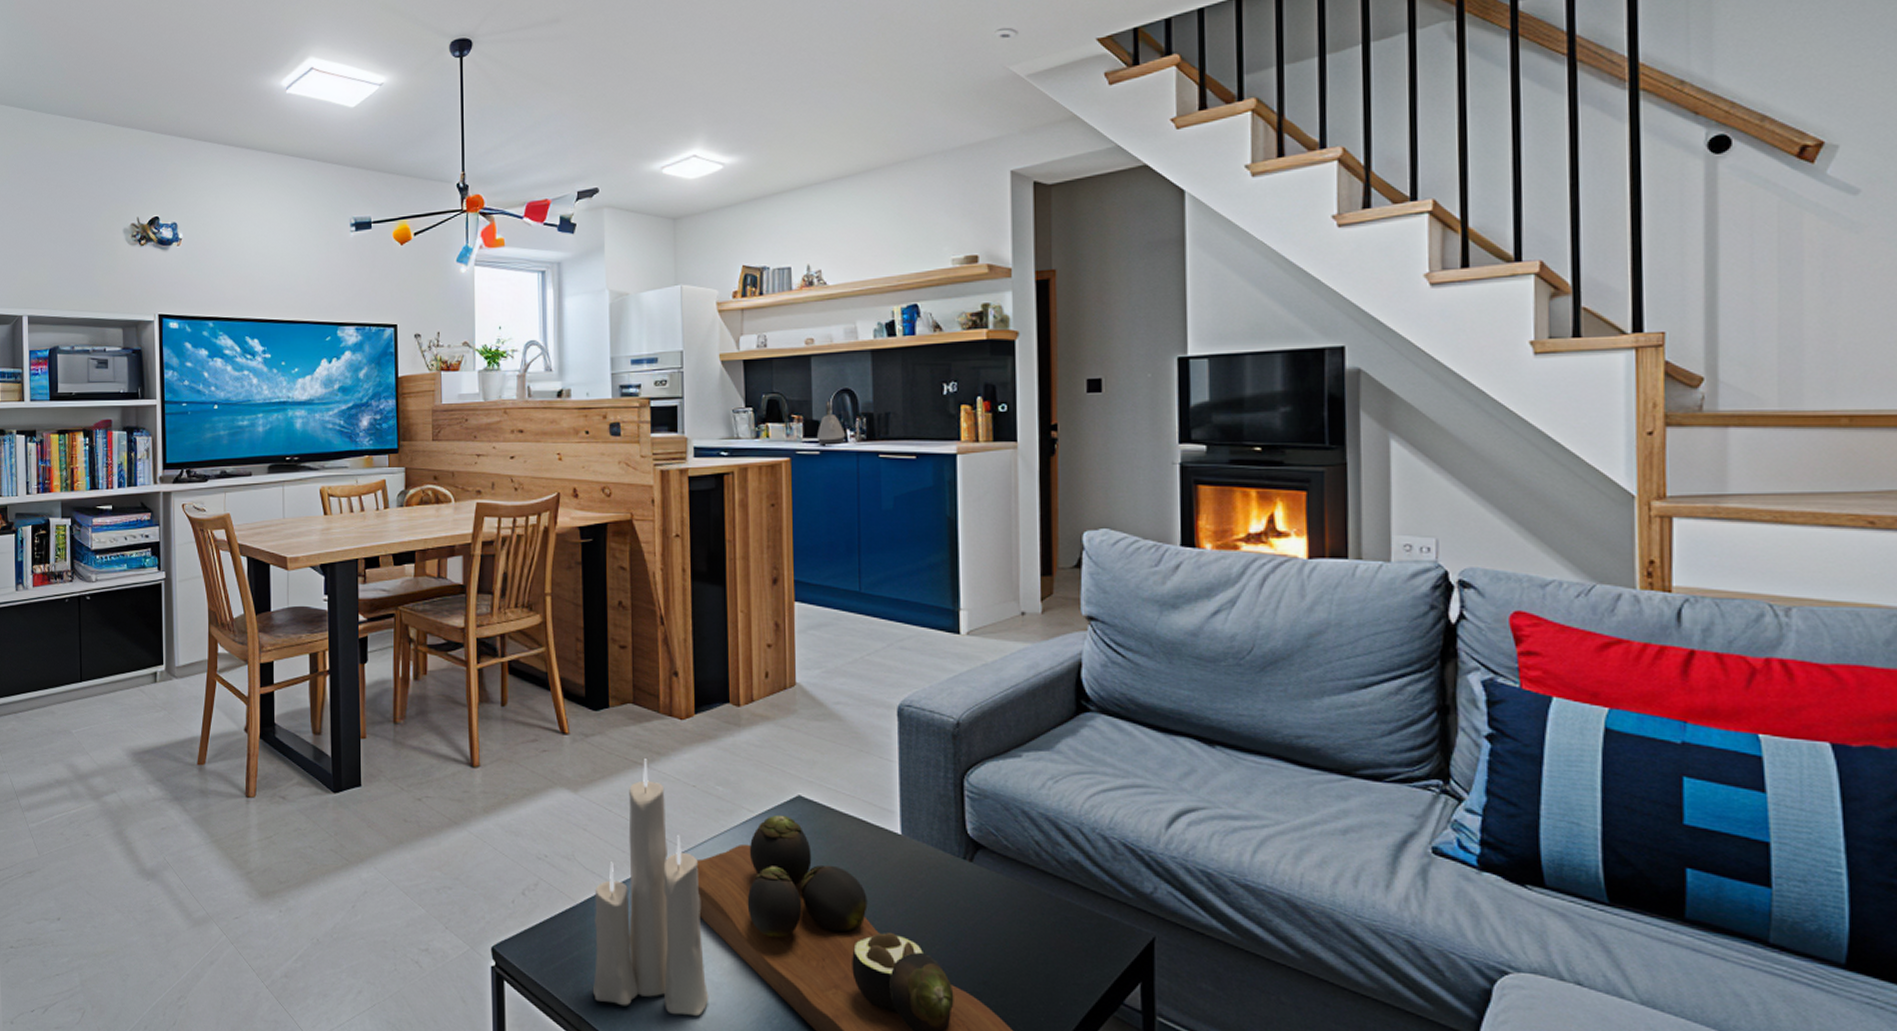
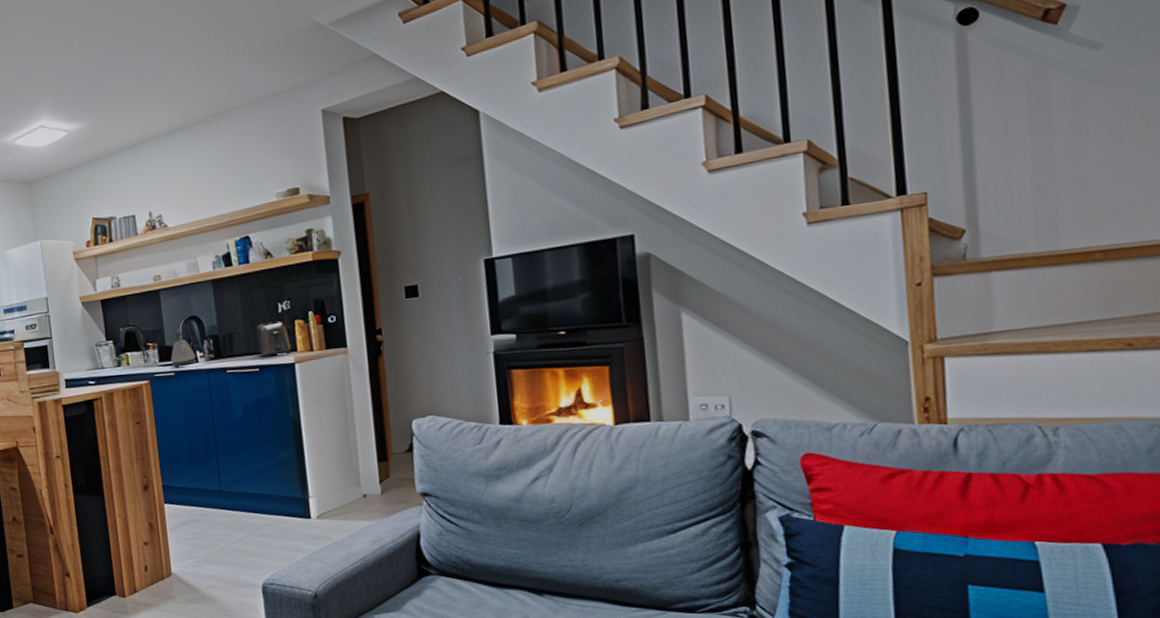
toaster: none [917,403,954,444] -> present [256,320,291,357]

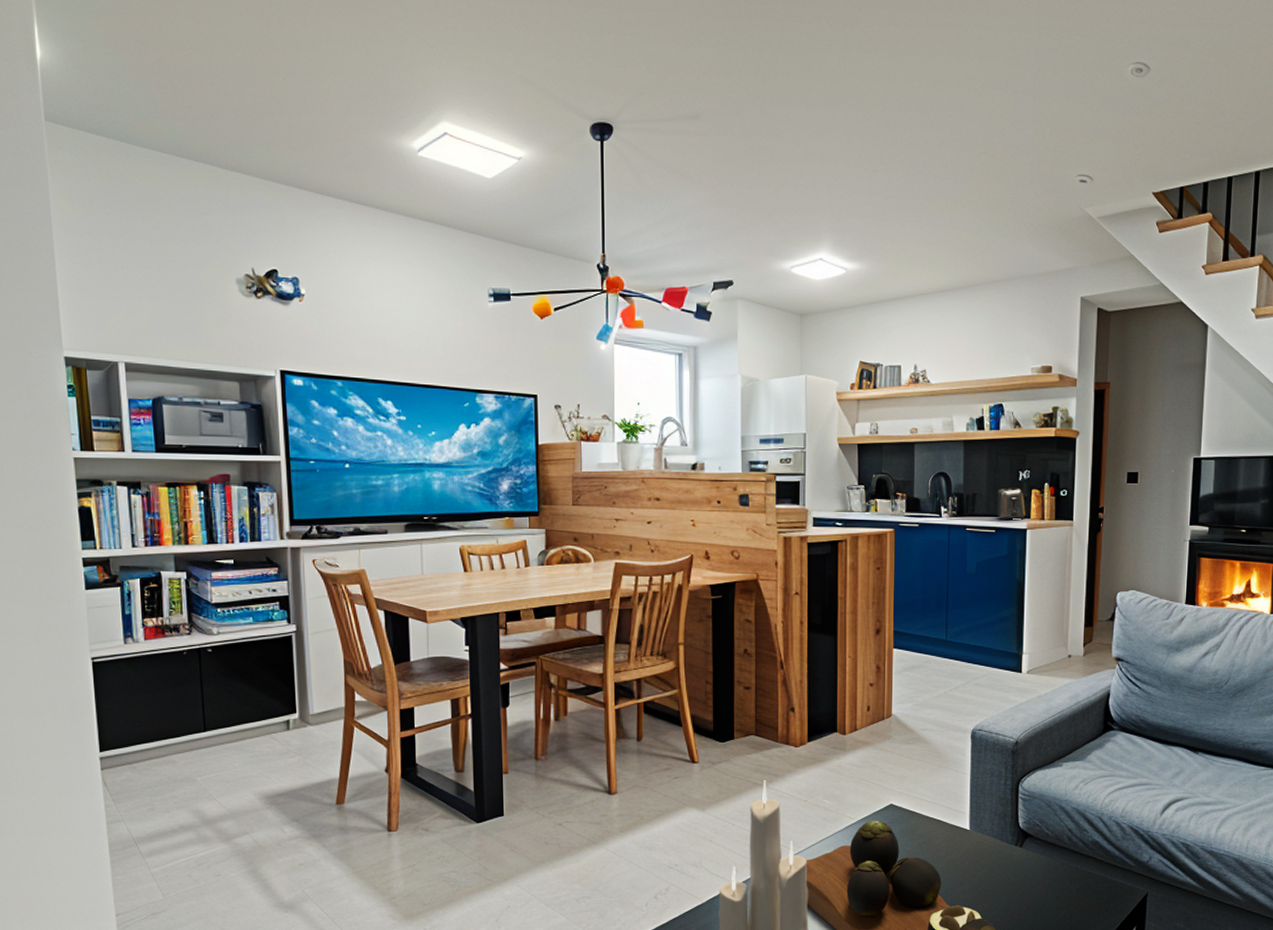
kettle: present [170,328,197,367] -> none [916,482,941,520]

